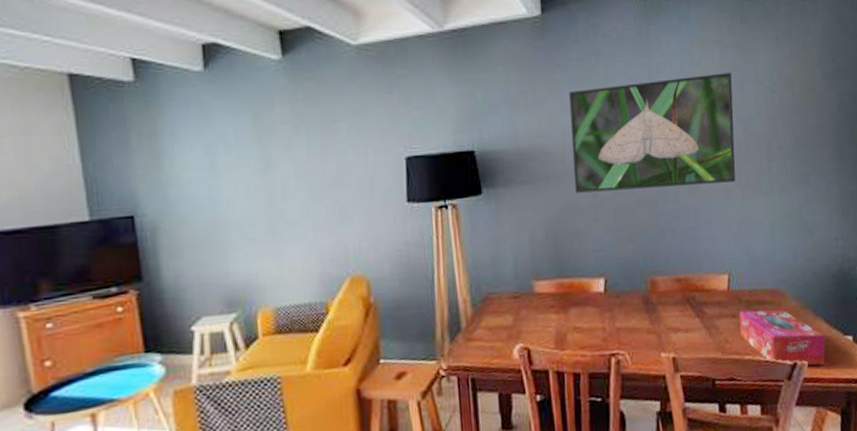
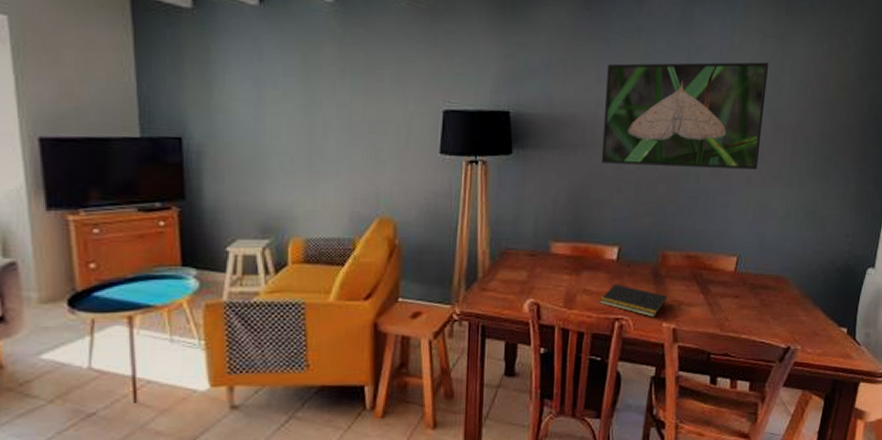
notepad: none [592,317,662,349] -> present [600,284,667,318]
tissue box: present [739,309,825,366] -> none [741,292,820,352]

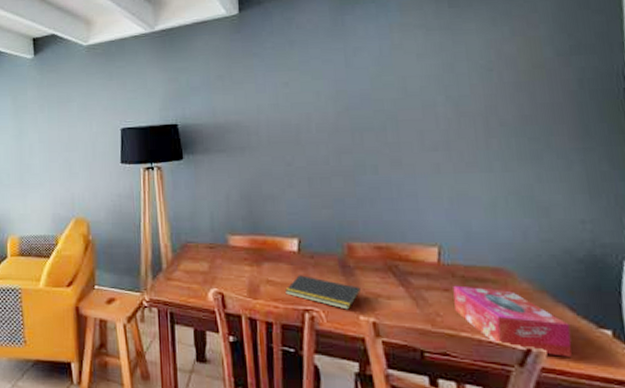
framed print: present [601,62,768,169] -> none [264,54,445,162]
tissue box: none [741,292,820,352] -> present [453,285,572,357]

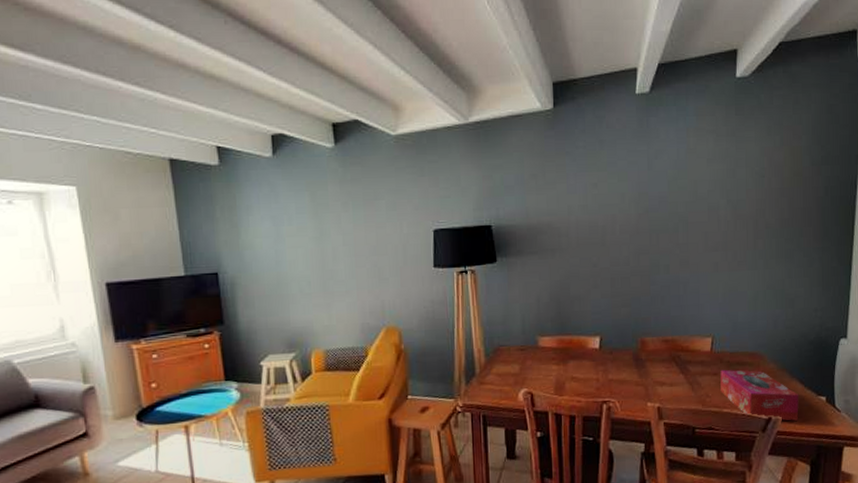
notepad: present [285,275,360,310] -> none [587,370,649,399]

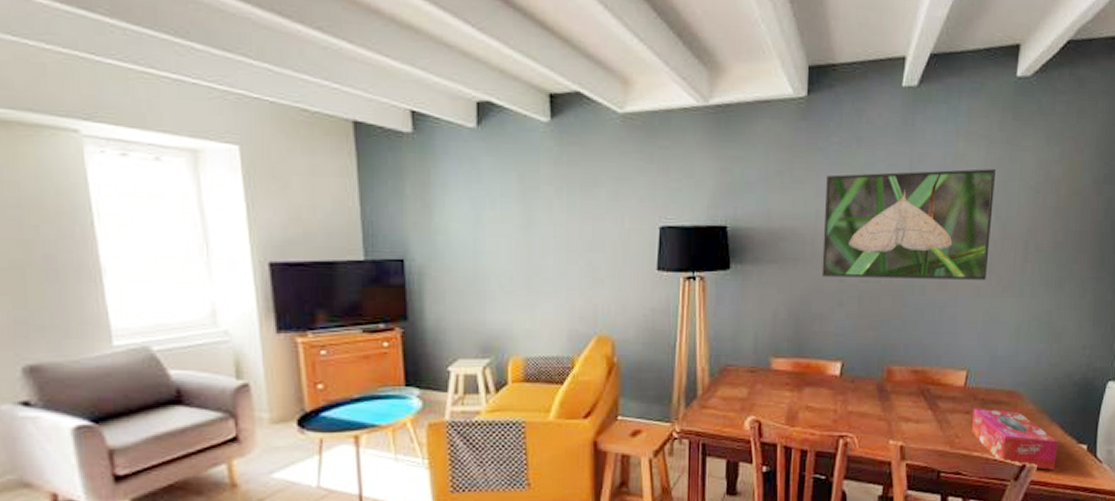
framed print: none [575,159,724,263] -> present [821,169,995,280]

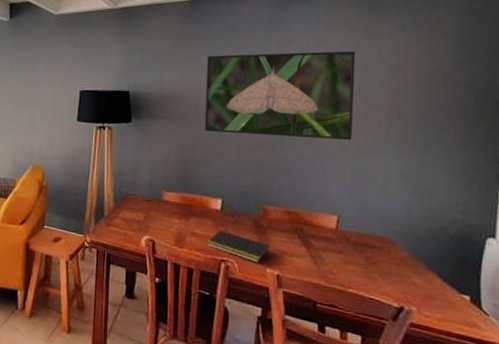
notepad: none [823,400,893,435] -> present [207,230,269,263]
tissue box: present [972,408,1058,470] -> none [346,249,437,316]

